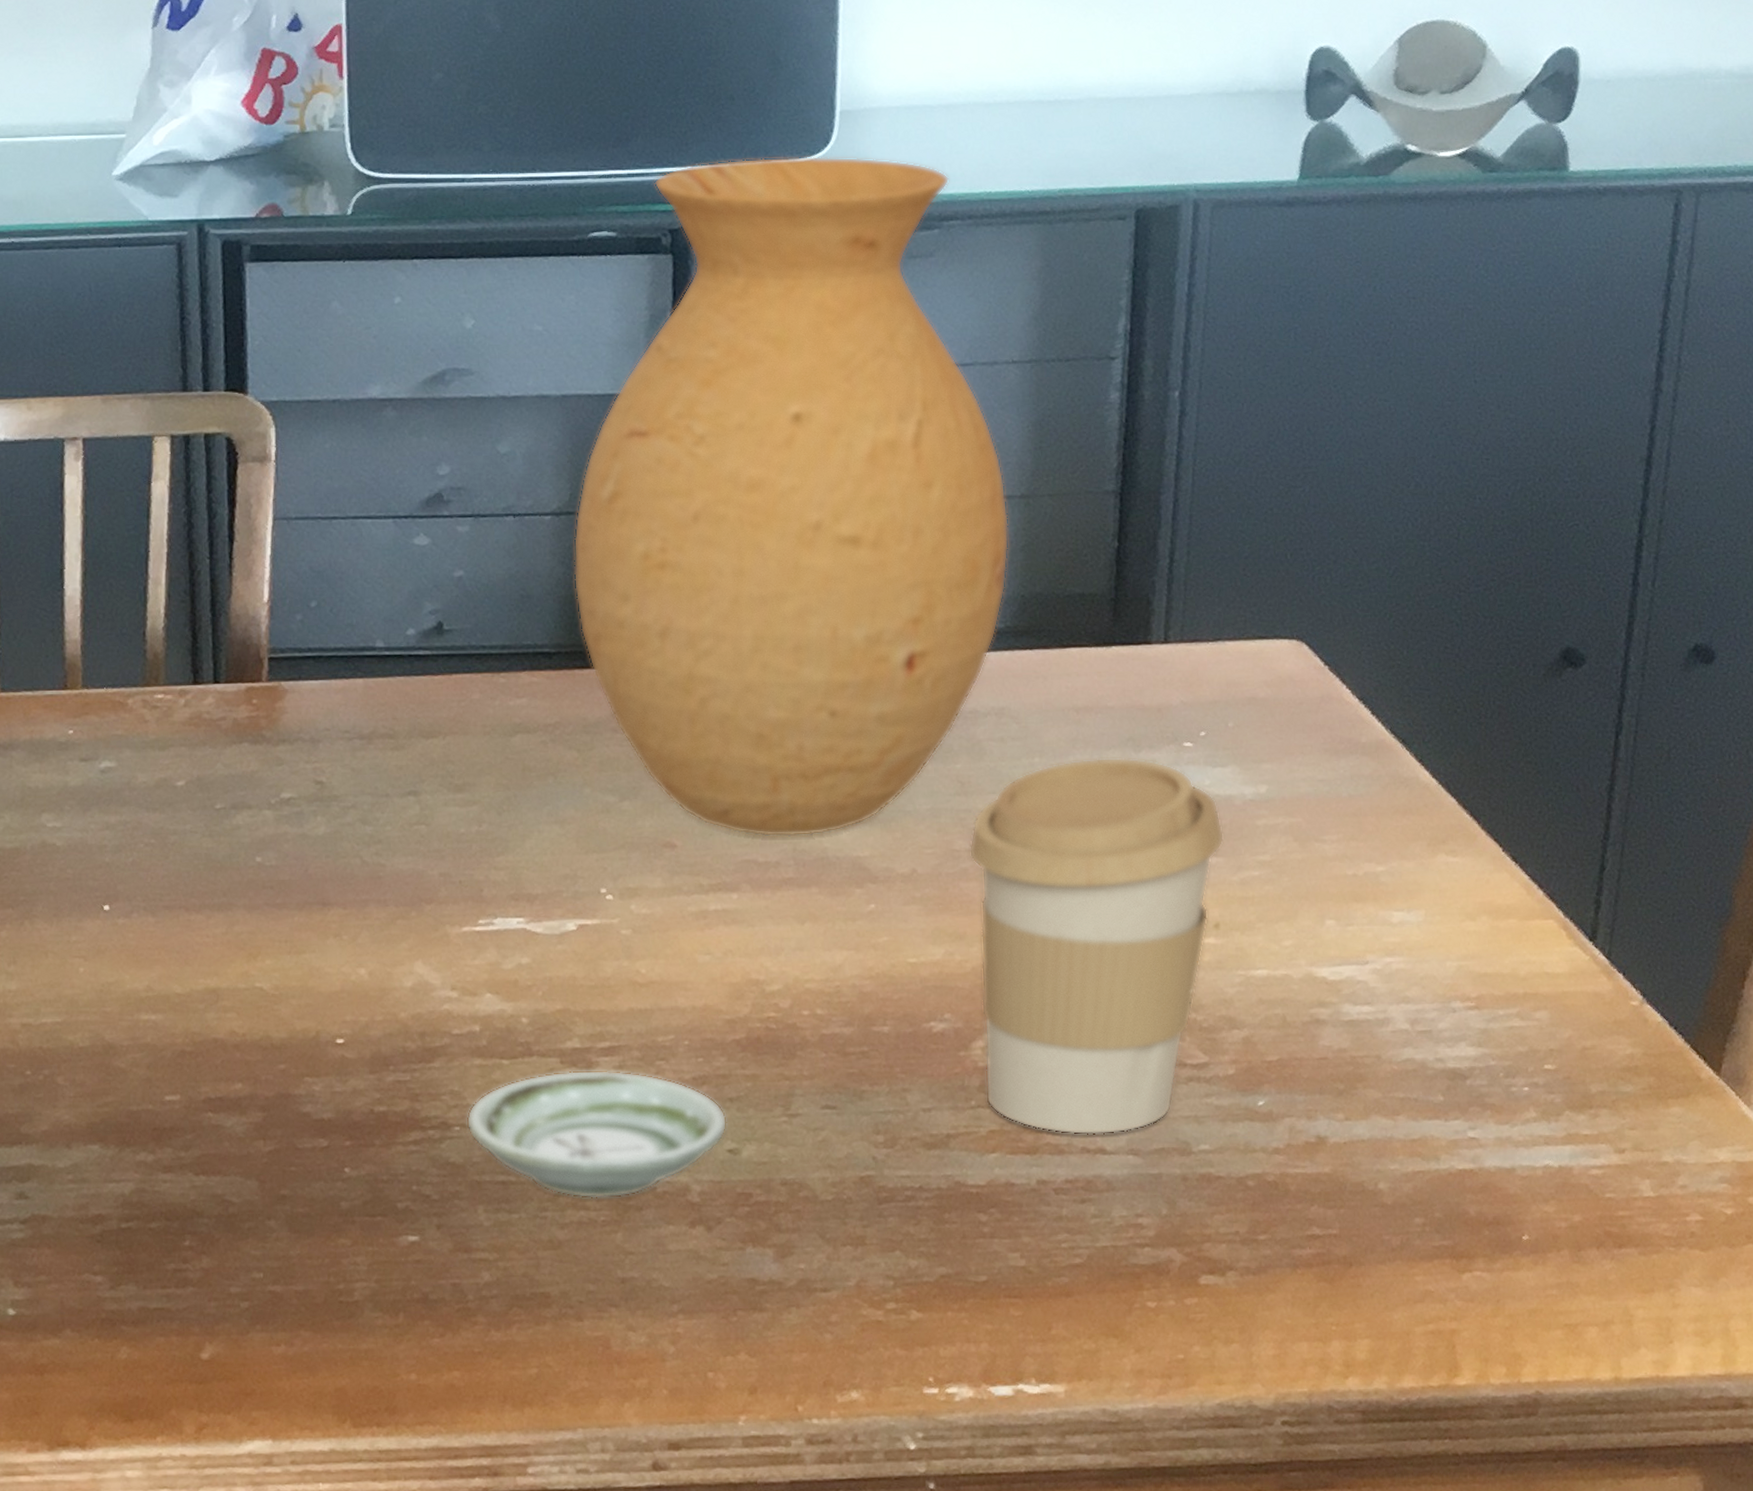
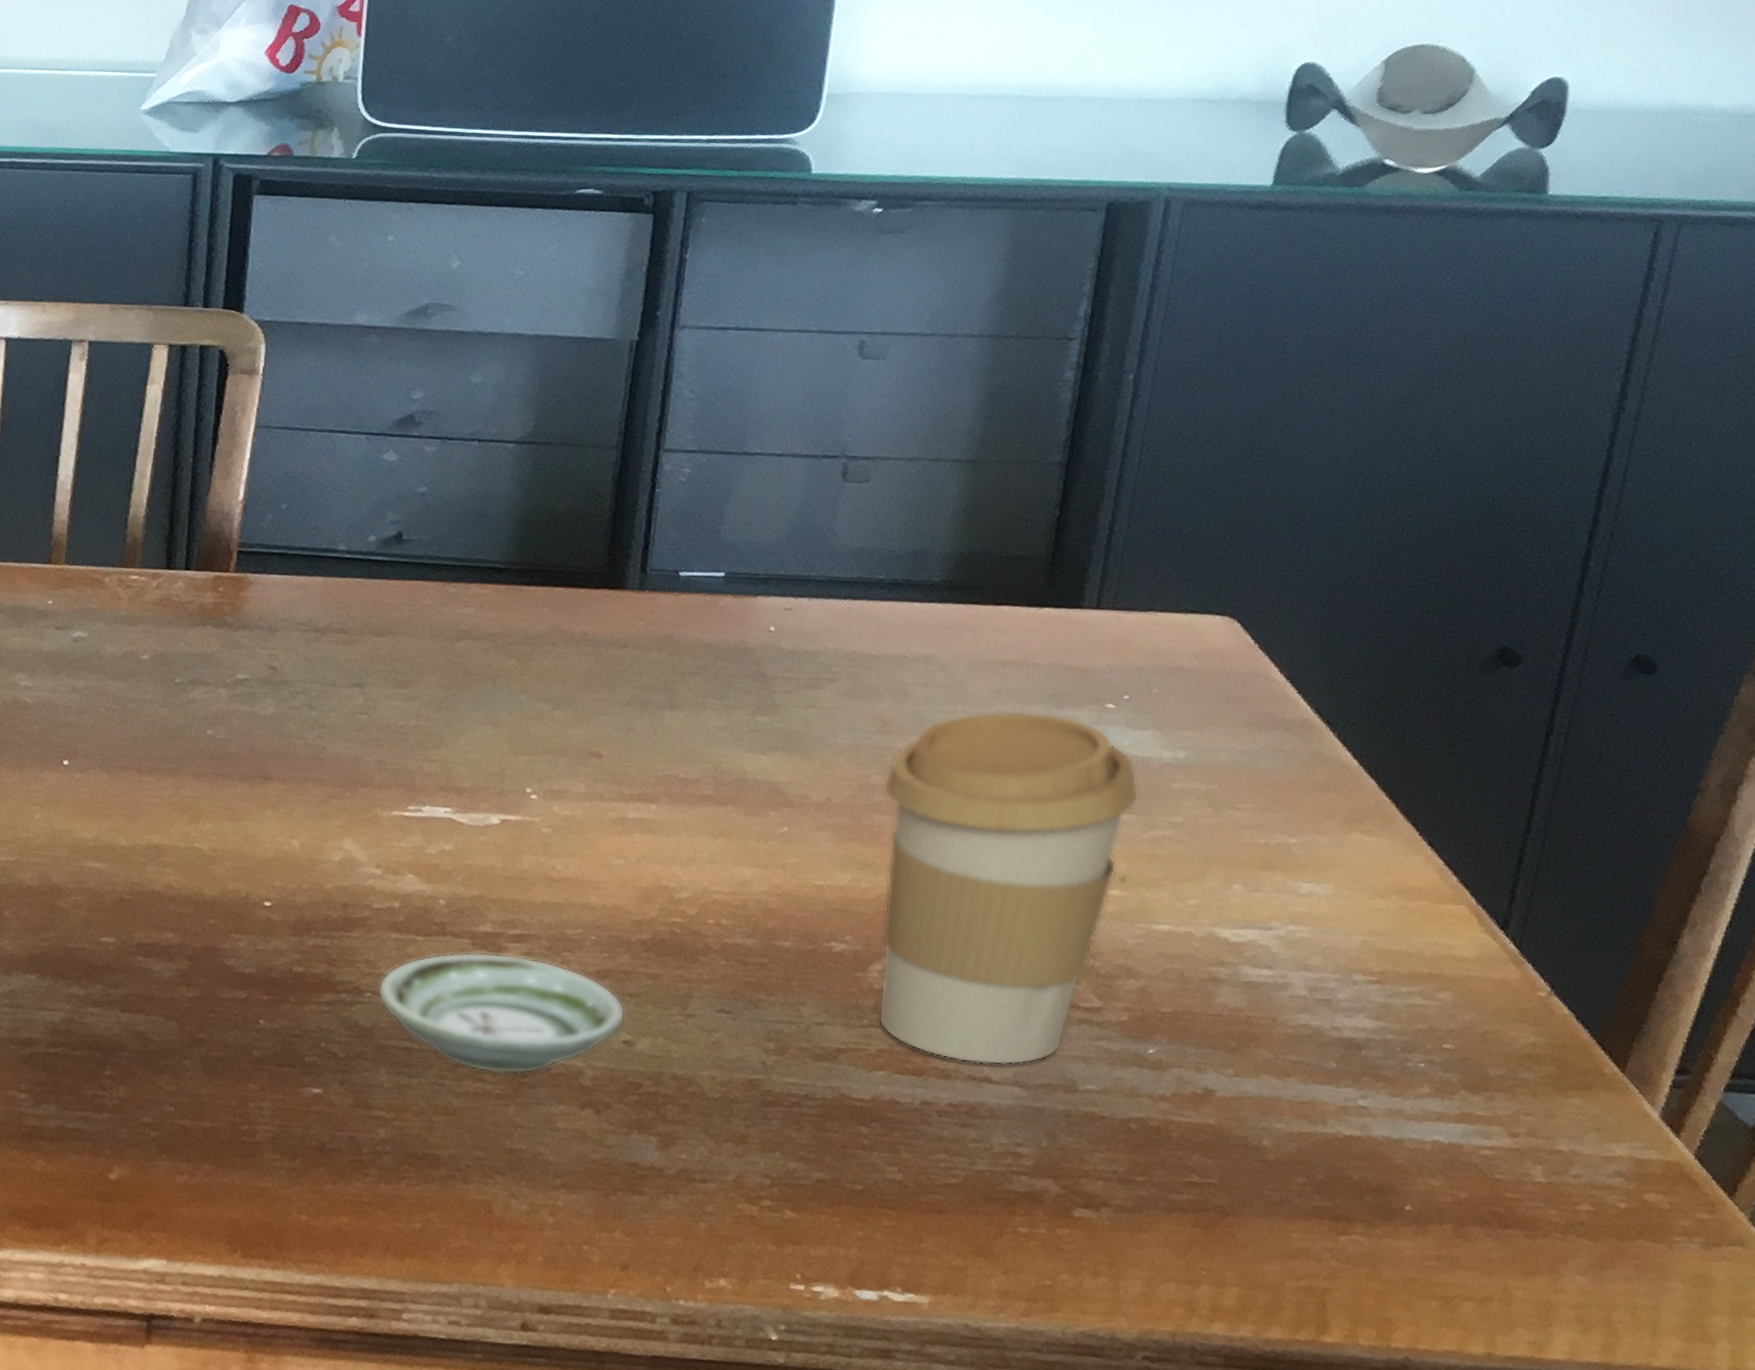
vase: present [573,156,1009,837] -> none [529,131,955,759]

